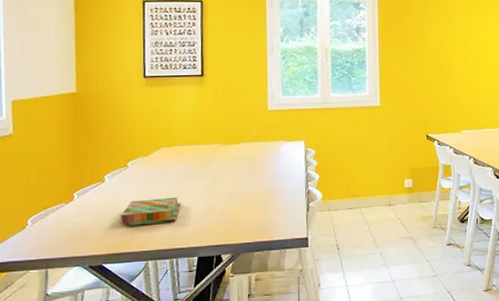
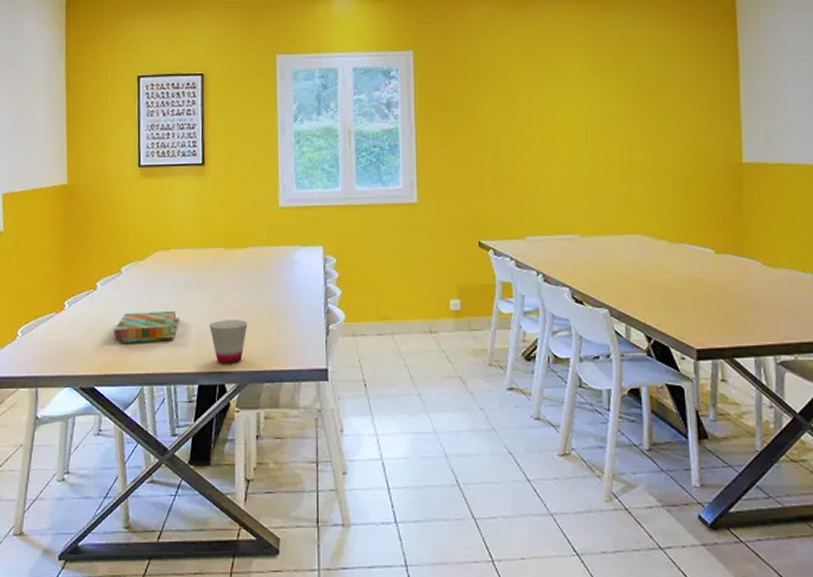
cup: none [208,202,241,238] -> present [209,320,248,363]

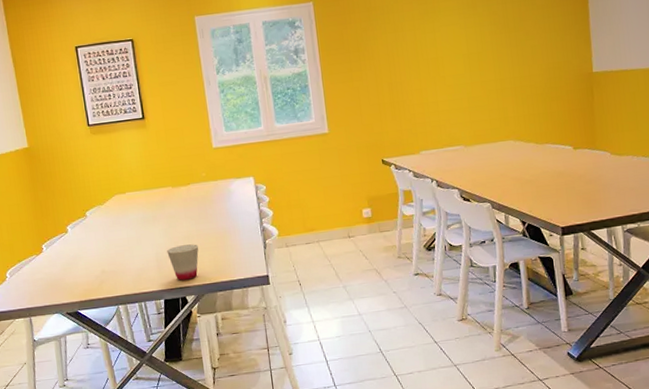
board game: present [114,310,179,343] -> none [87,242,142,274]

